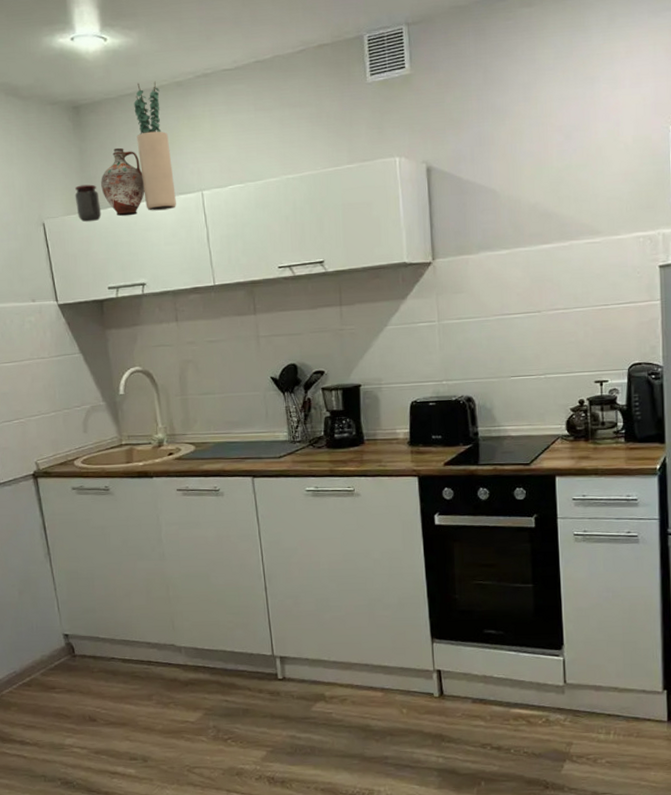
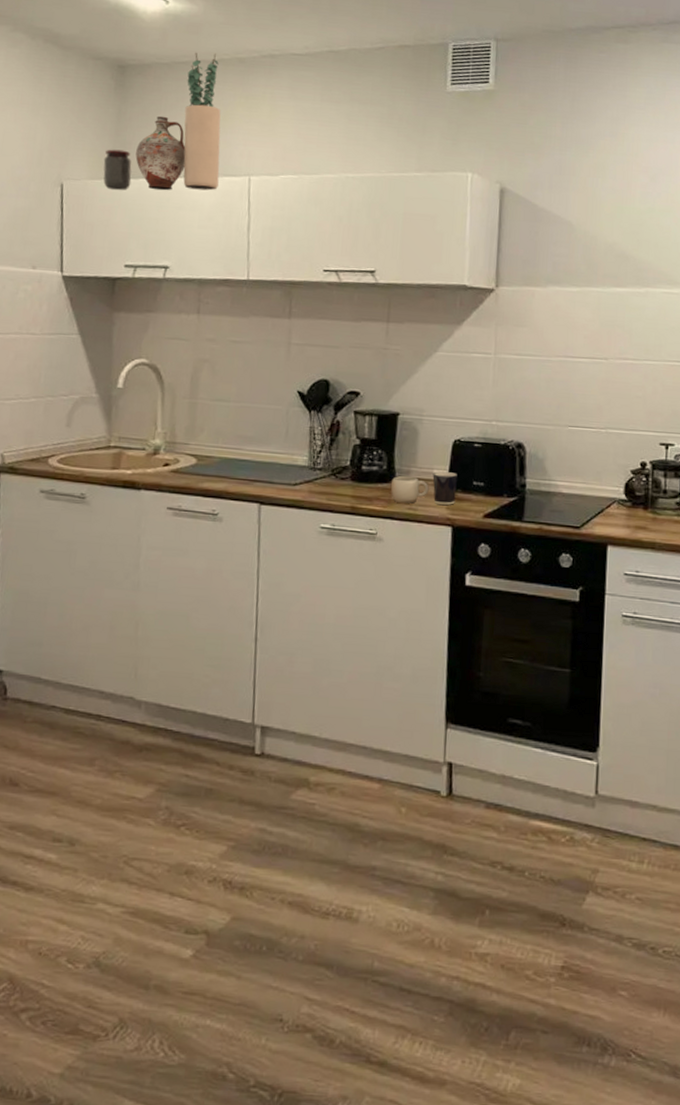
mug: none [361,437,394,462] -> present [390,475,429,503]
mug: none [396,430,419,460] -> present [432,471,459,506]

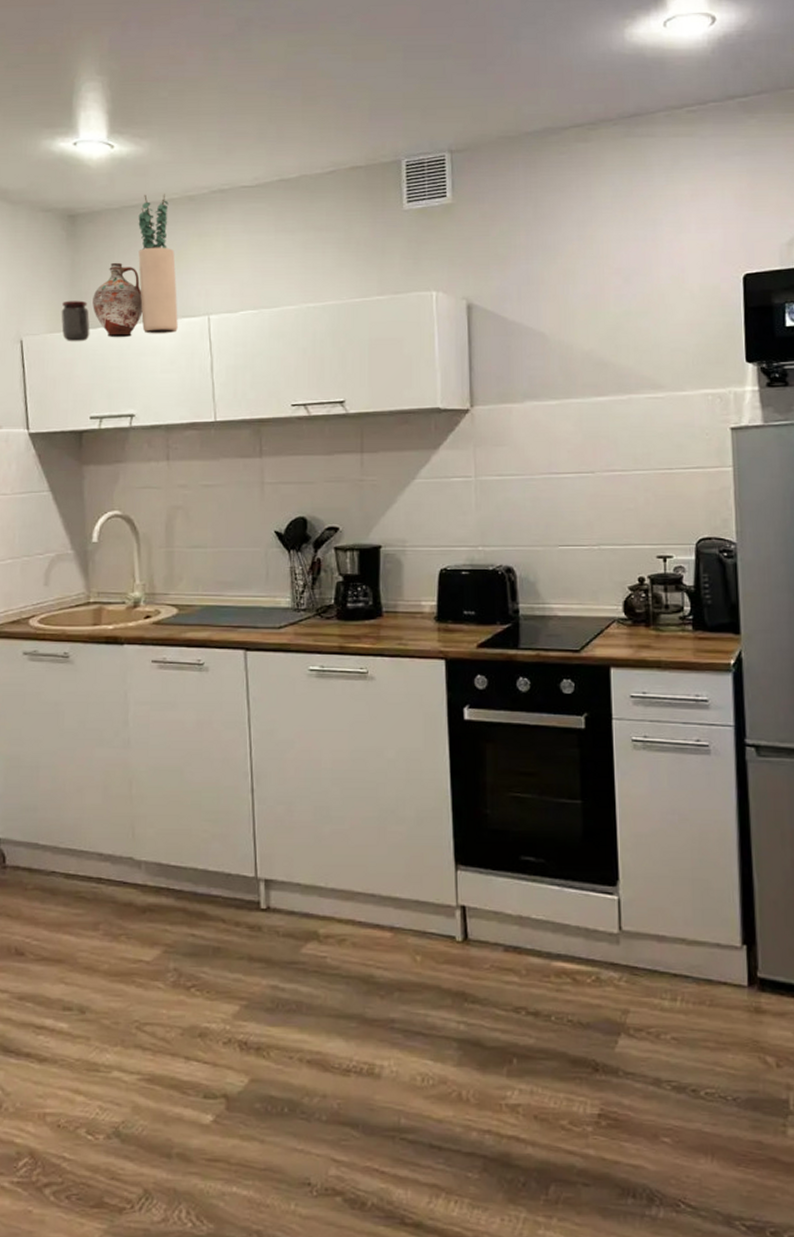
mug: present [390,475,429,503] -> none [378,610,418,638]
mug: present [432,471,459,506] -> none [421,603,448,638]

